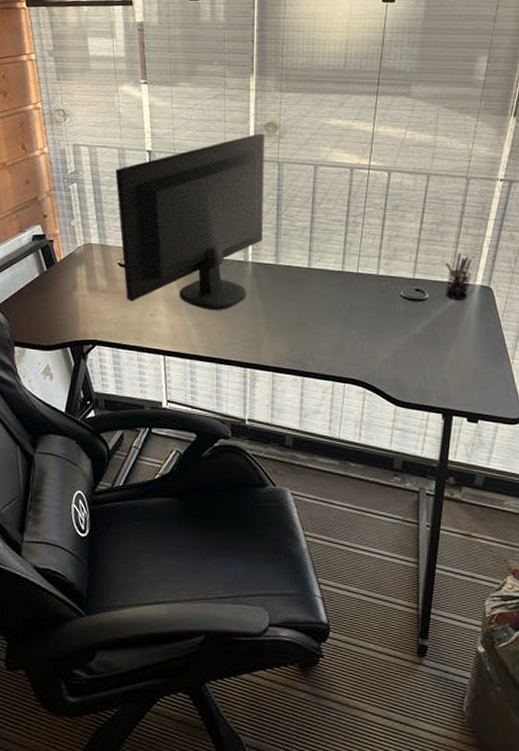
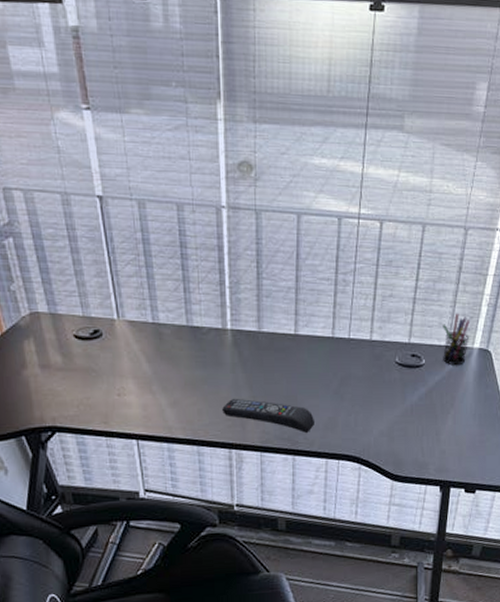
monitor: present [115,133,265,310] -> none [60,174,242,386]
remote control: none [240,322,323,356] -> present [222,398,314,433]

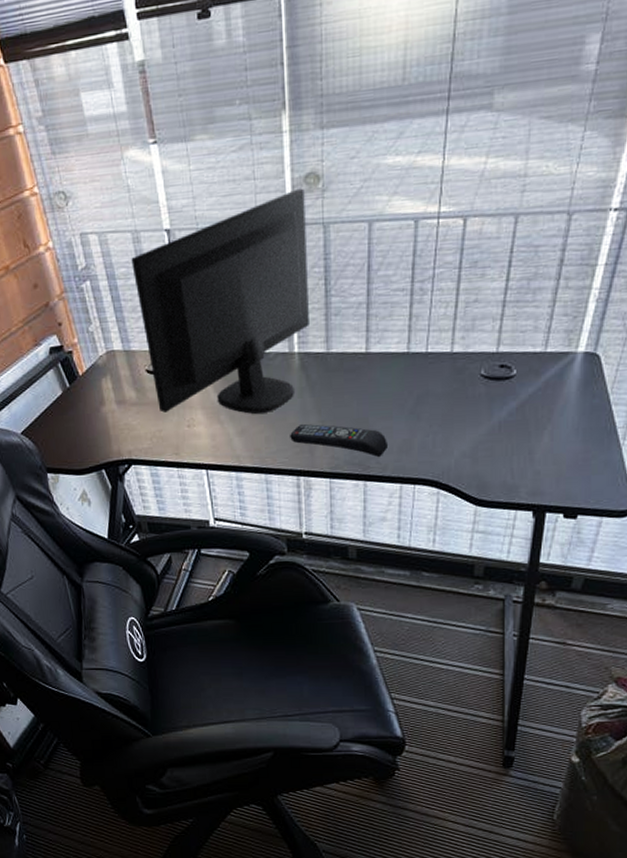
monitor: none [60,174,242,386] -> present [131,188,309,414]
pen holder: present [443,313,470,366] -> none [538,313,573,374]

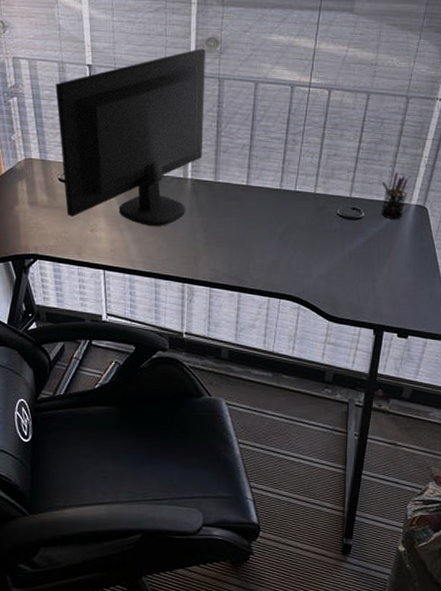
remote control: present [290,423,387,457] -> none [179,238,260,272]
pen holder: none [538,313,573,374] -> present [381,172,408,220]

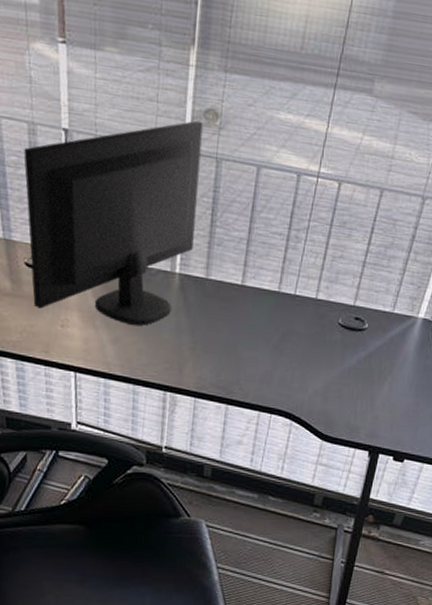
pen holder: present [381,172,408,220] -> none [386,281,417,334]

